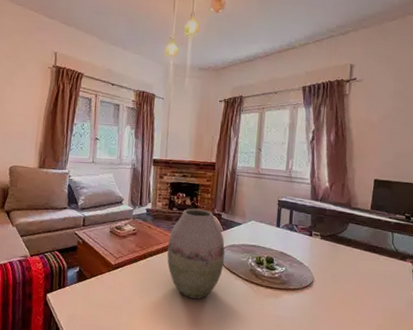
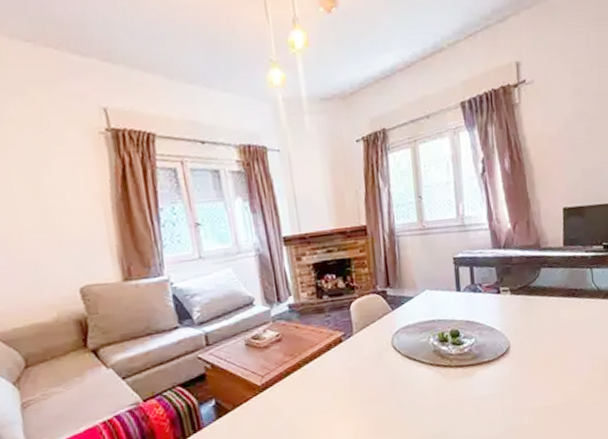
vase: present [167,208,225,299] -> none [325,289,401,403]

